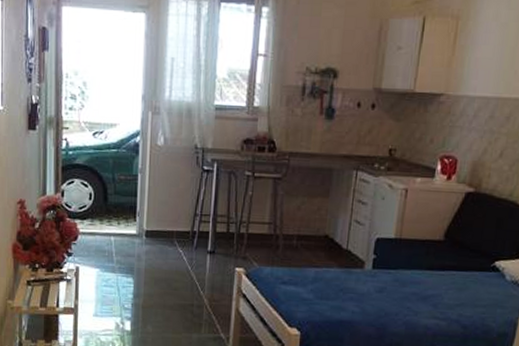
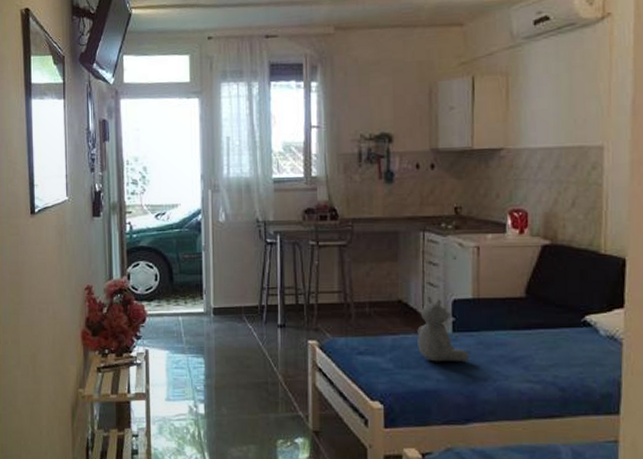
teddy bear: none [338,232,385,297] -> present [417,295,470,363]

